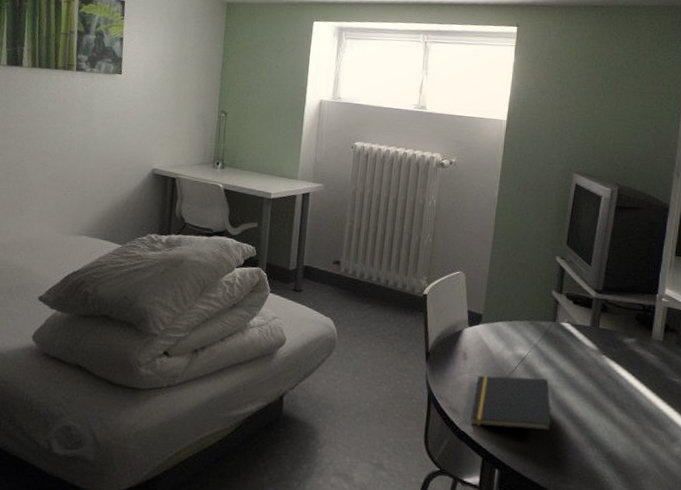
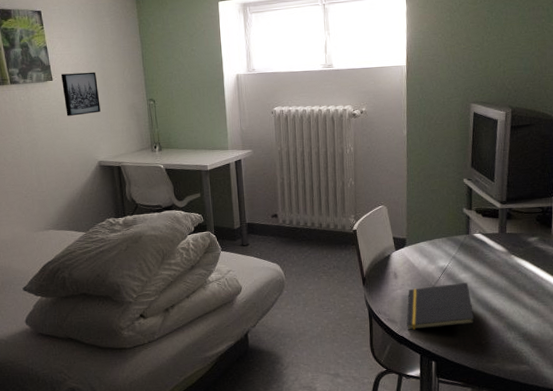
wall art: none [128,69,169,116] -> present [60,72,101,116]

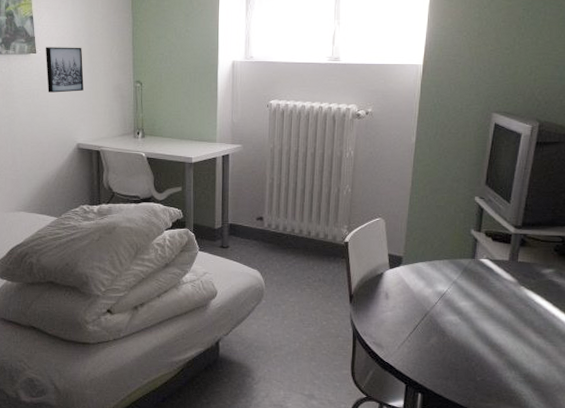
notepad: present [406,282,475,330] -> none [394,311,471,358]

